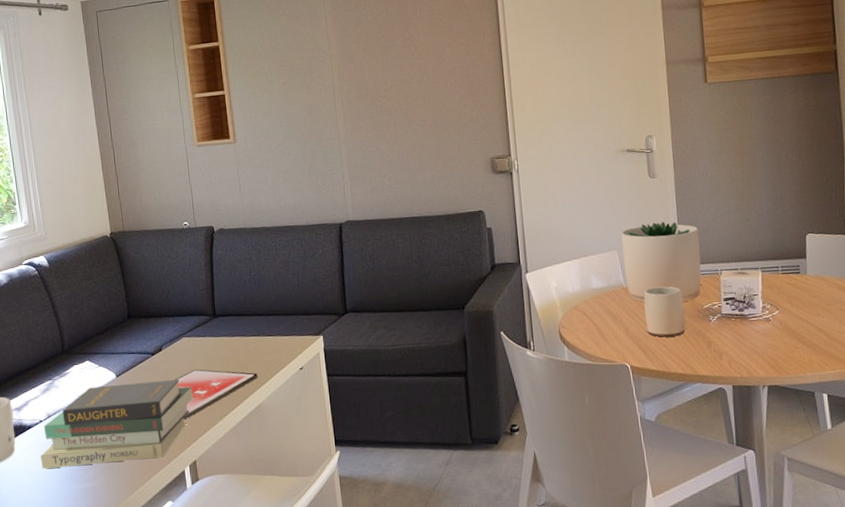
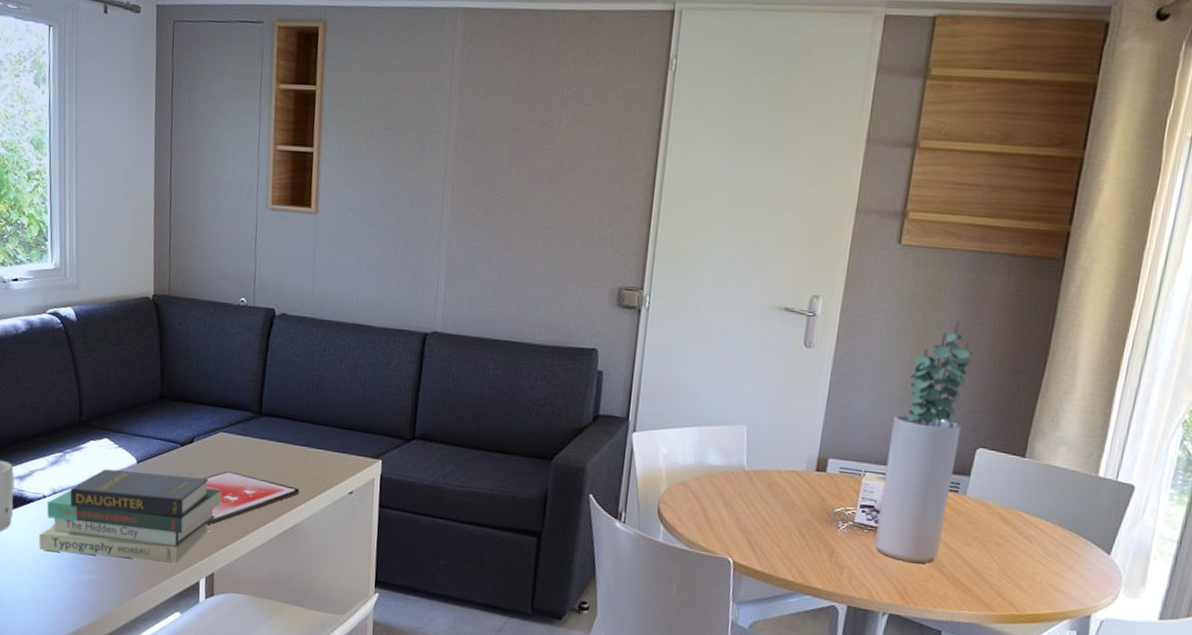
planter: present [621,221,701,302] -> none [749,400,849,501]
mug: present [643,286,686,337] -> none [761,476,813,538]
vase: none [734,134,797,339] -> present [875,320,973,564]

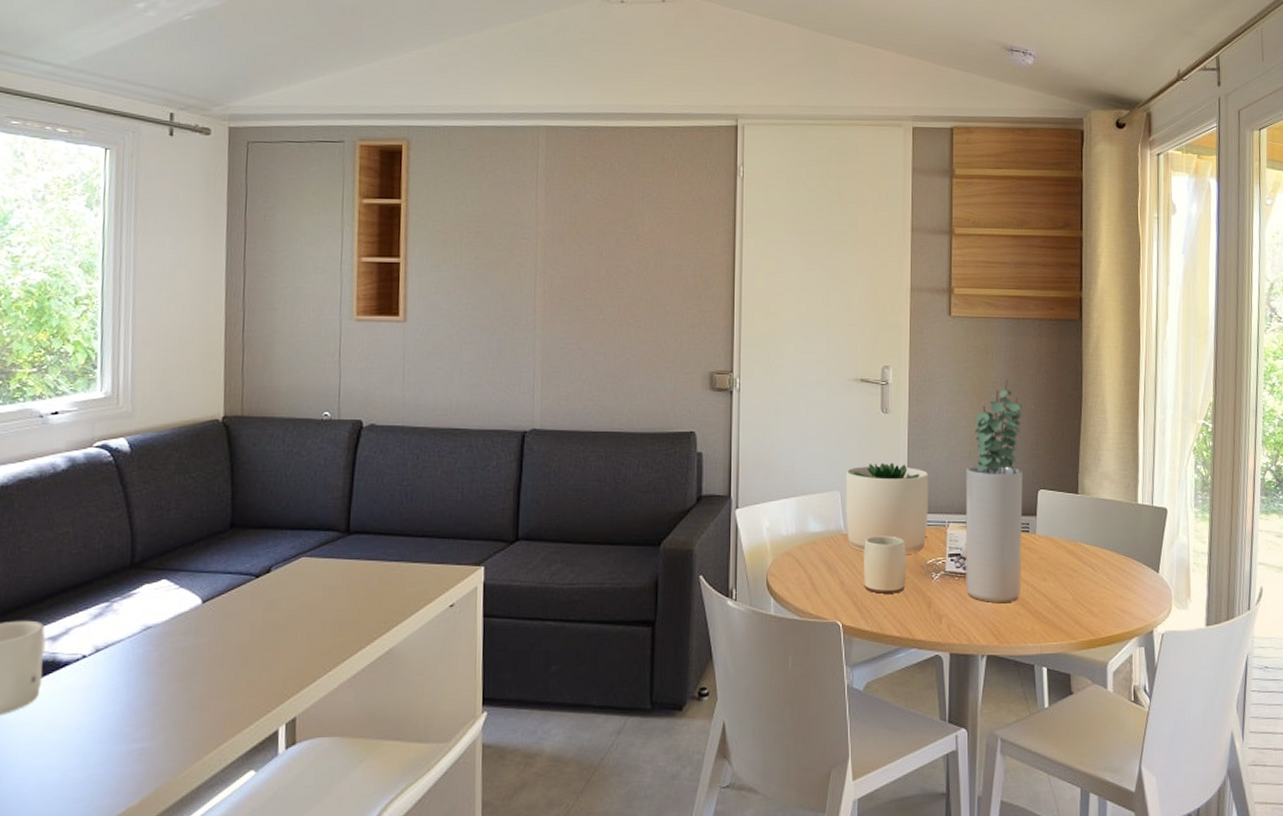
books: present [39,469,222,562] -> none [75,611,304,721]
tablet: present [203,471,300,525] -> none [282,599,394,662]
planter: none [749,400,849,501] -> present [846,462,928,555]
mug: none [761,476,813,538] -> present [863,536,907,594]

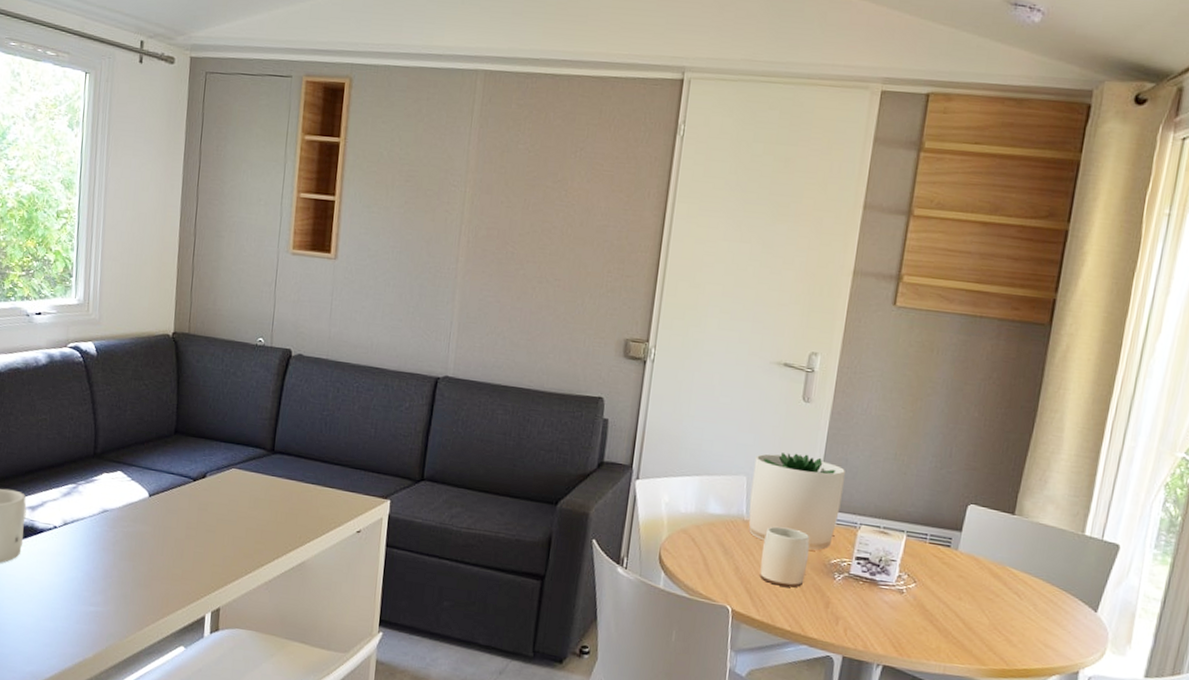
vase: present [965,378,1023,602] -> none [869,380,965,616]

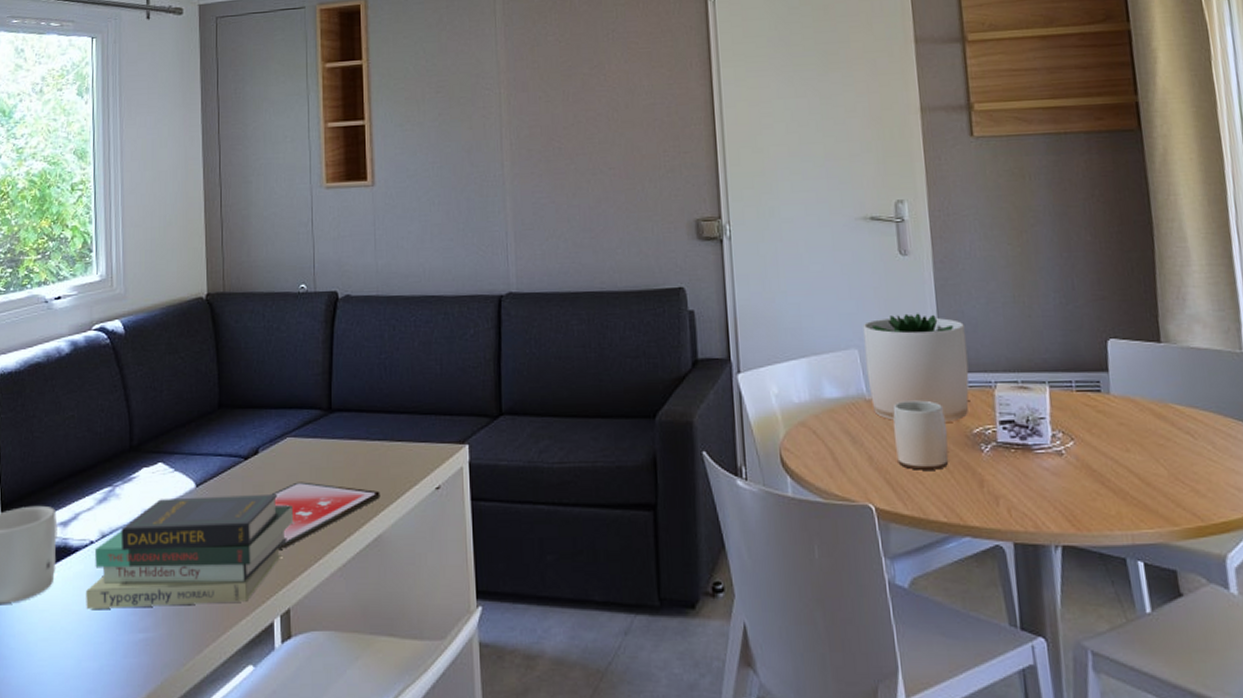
books: none [47,501,231,596] -> present [86,495,293,609]
tablet: none [213,506,308,560] -> present [271,481,380,549]

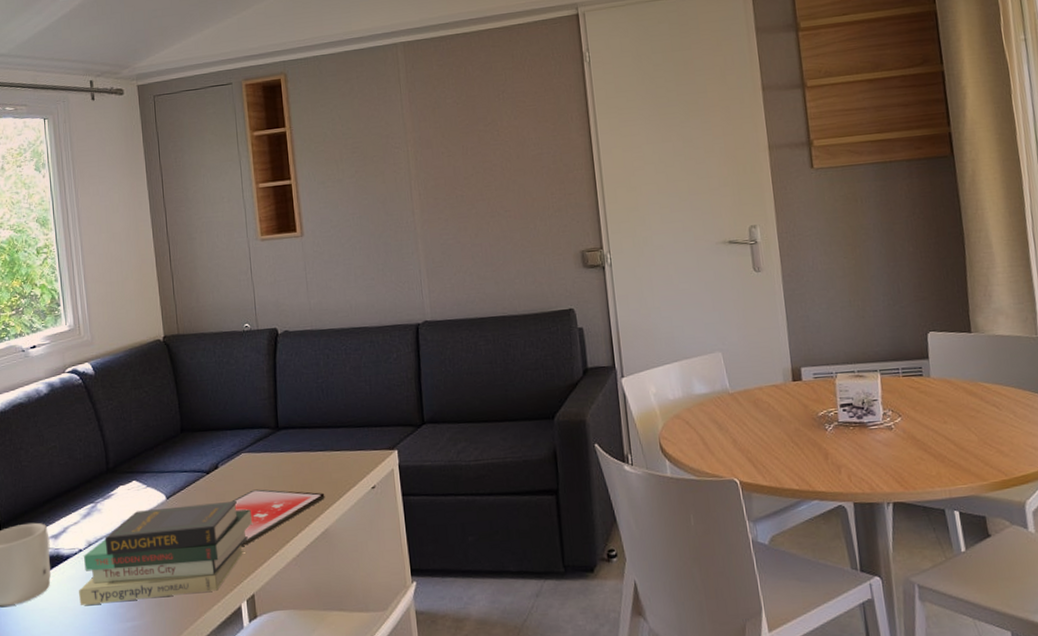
planter: present [863,313,969,424] -> none [725,319,815,410]
mug: present [892,400,949,470] -> none [752,391,799,449]

